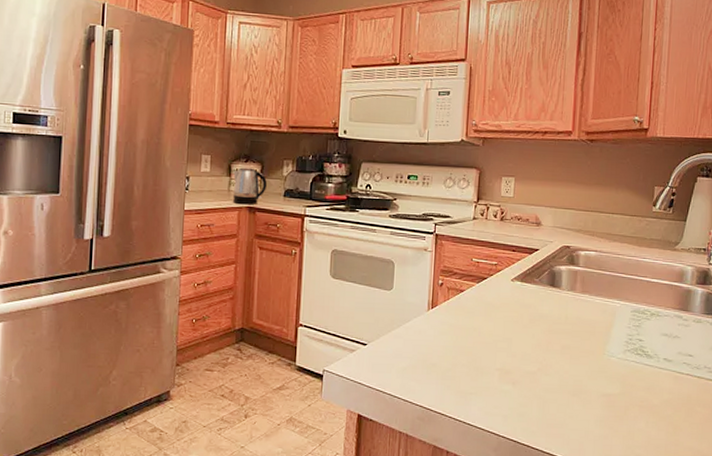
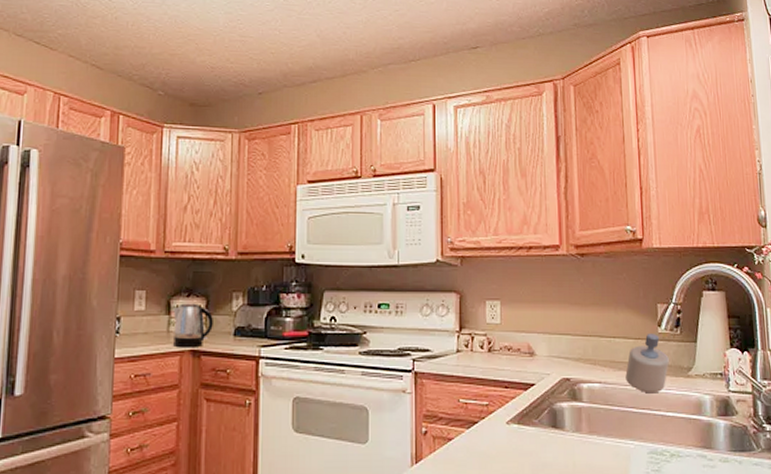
soap dispenser: none [619,211,661,263] -> present [625,332,670,394]

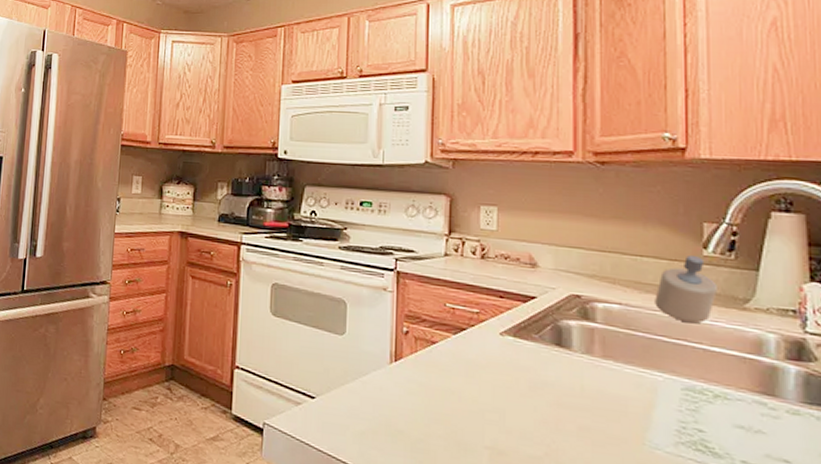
kettle: present [173,303,213,348] -> none [164,189,200,230]

